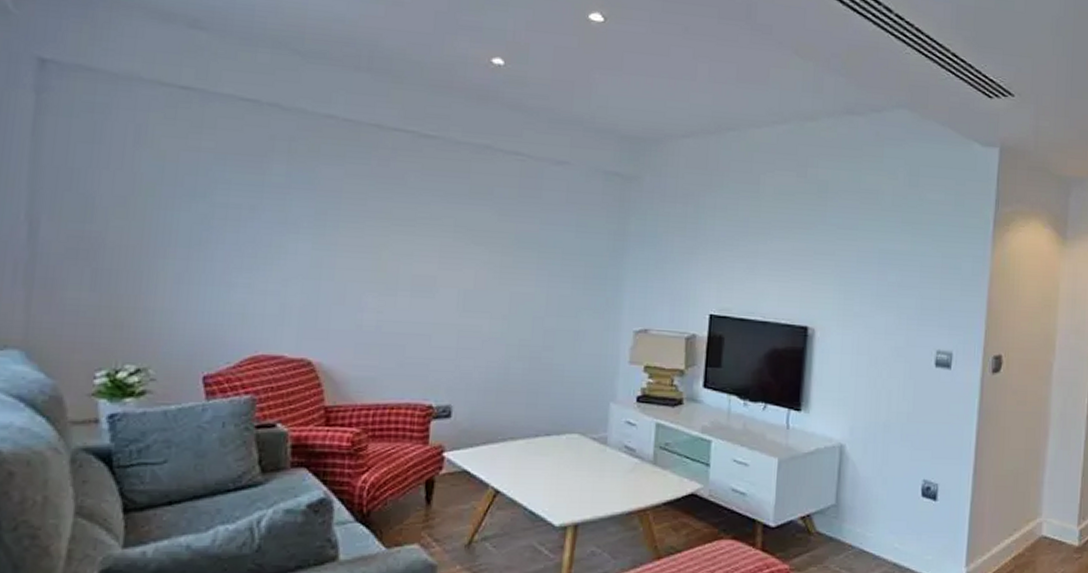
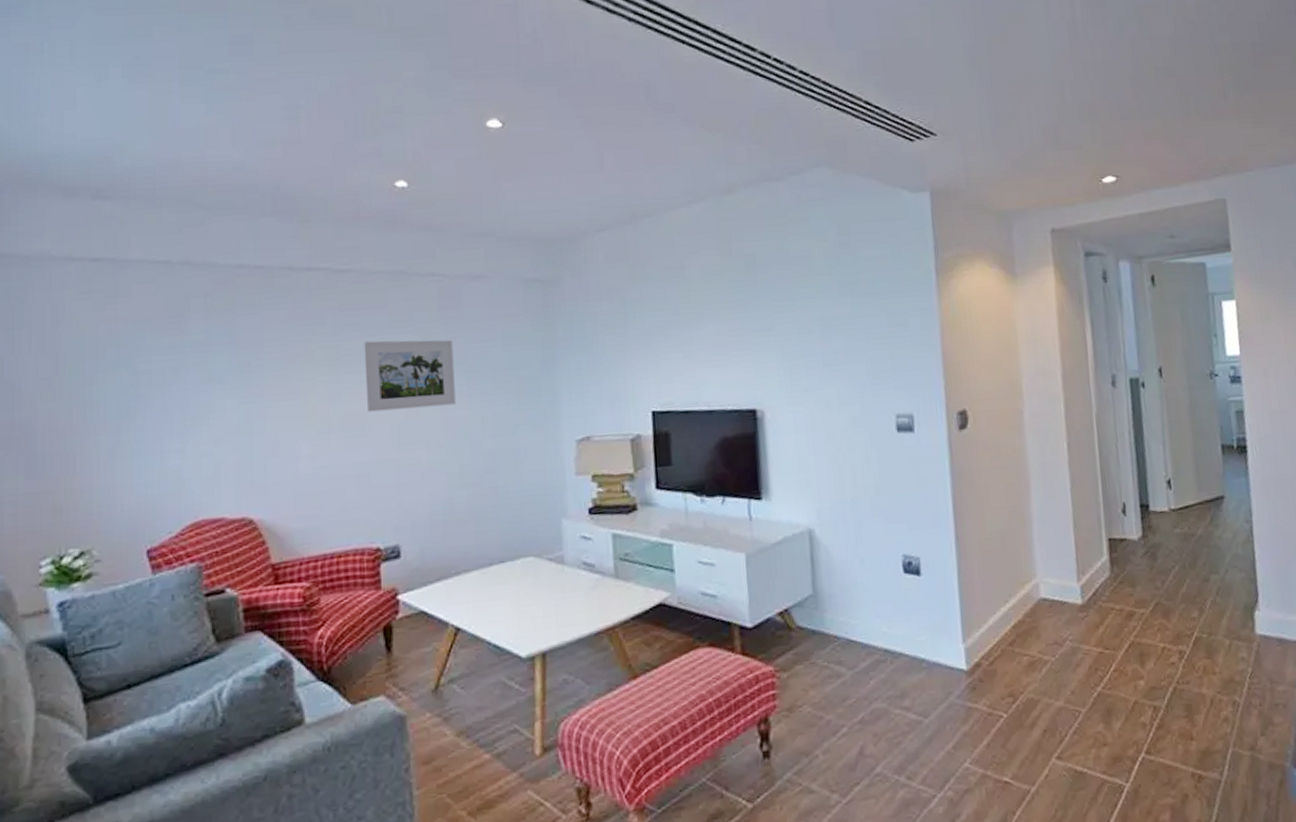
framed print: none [437,208,528,281] -> present [363,339,456,412]

